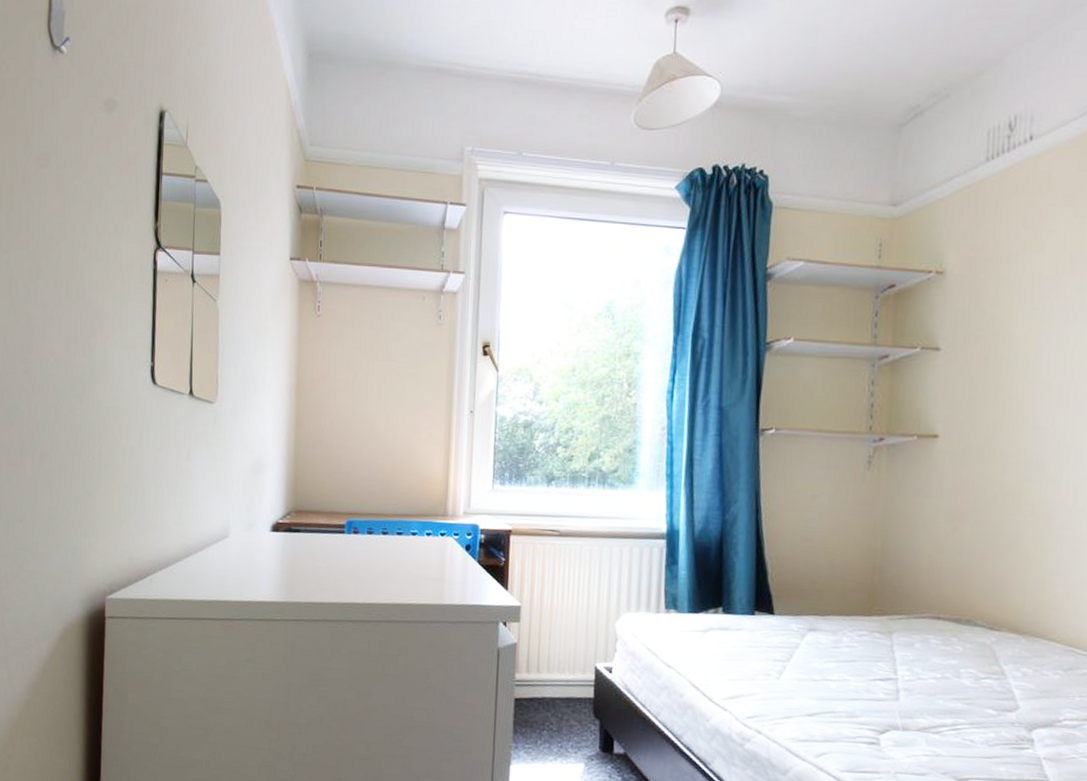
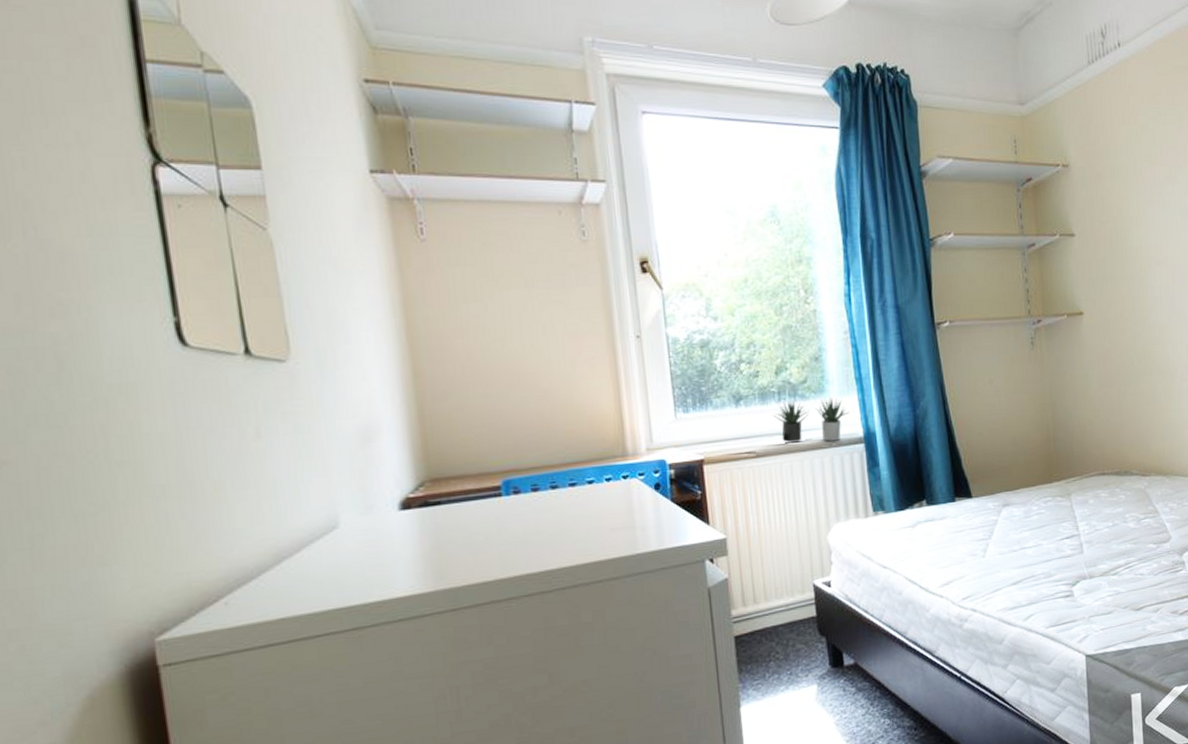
succulent plant: none [580,487,655,533] -> present [773,396,849,443]

